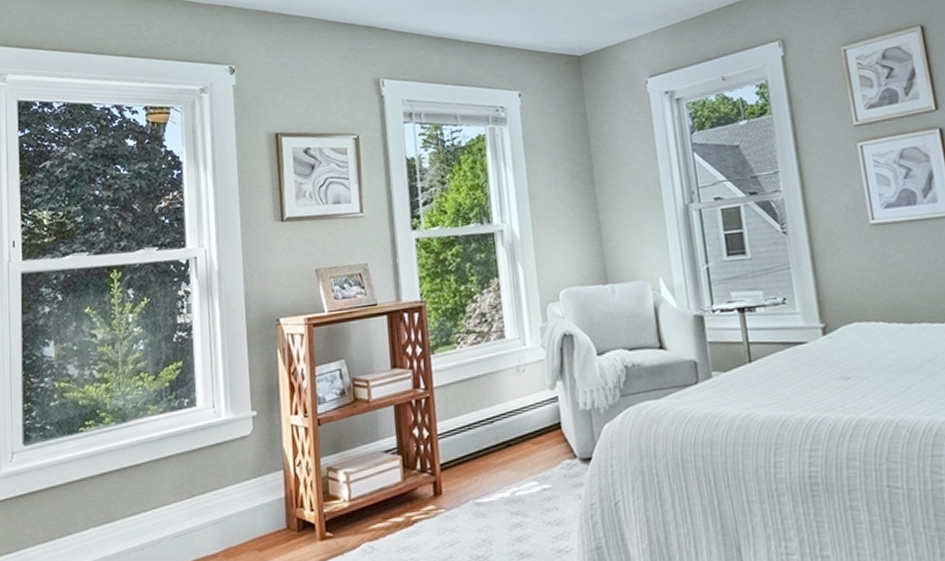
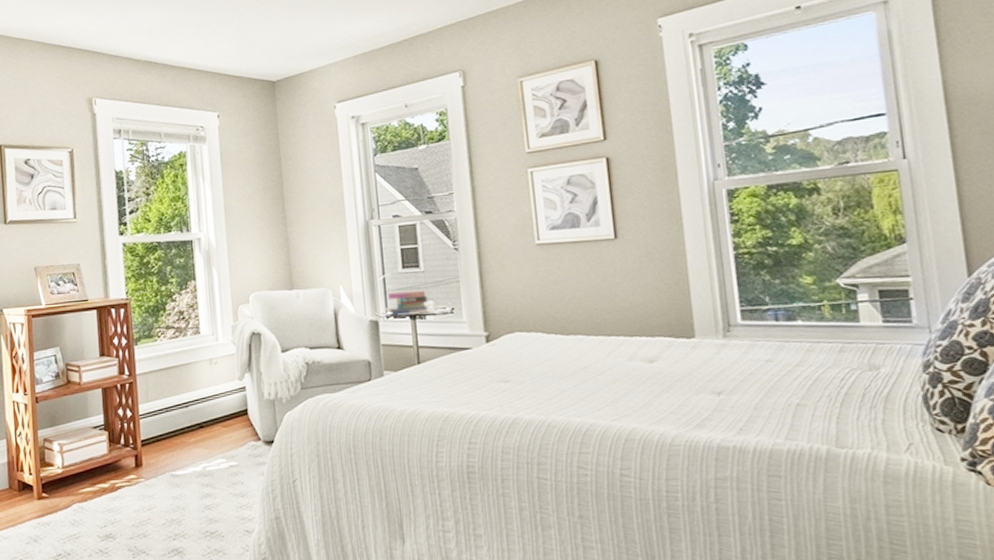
books: none [710,279,758,310] -> present [385,290,428,316]

